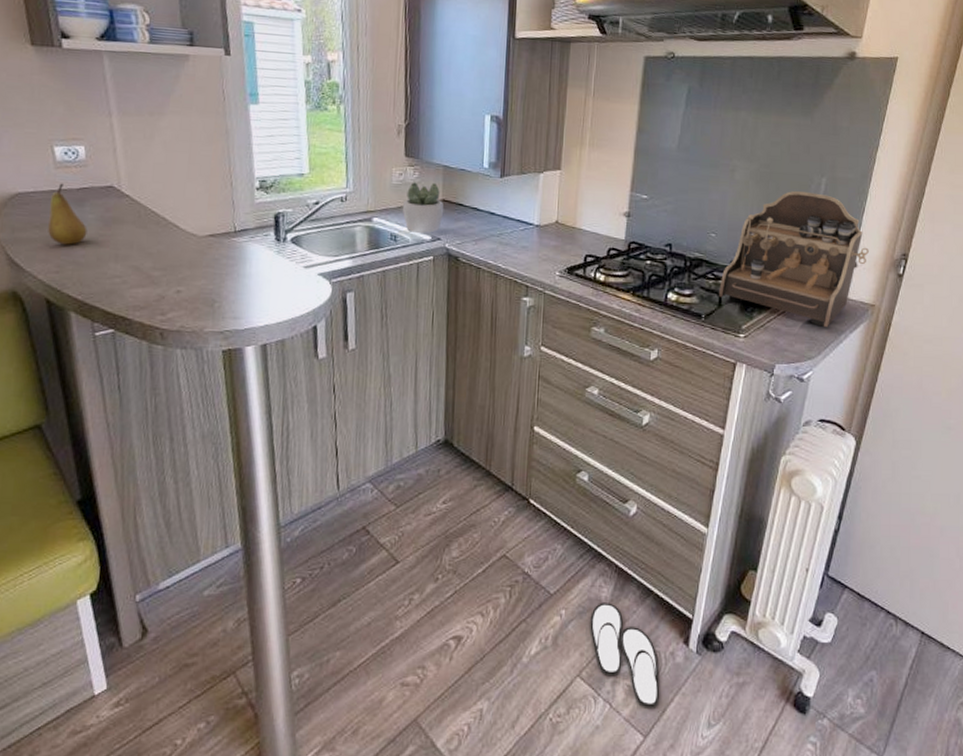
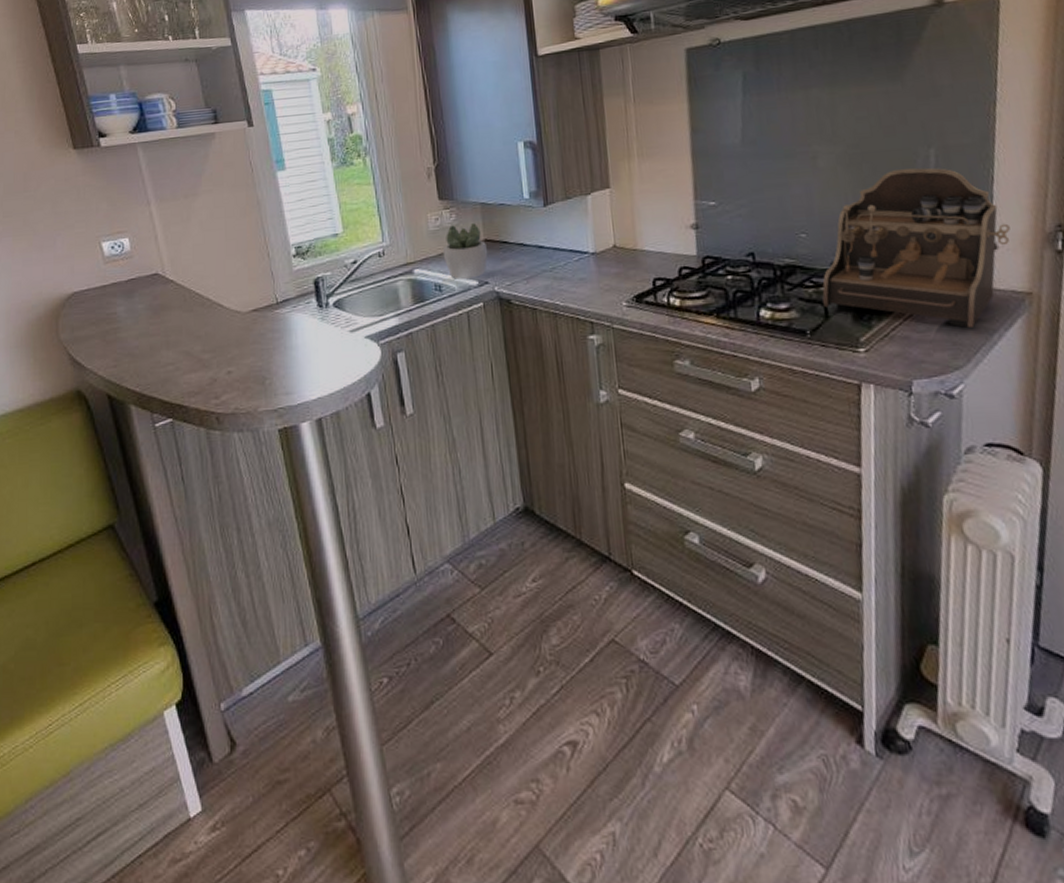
fruit: present [48,183,87,245] -> none [103,277,139,338]
slippers: present [590,602,660,708] -> none [730,693,838,830]

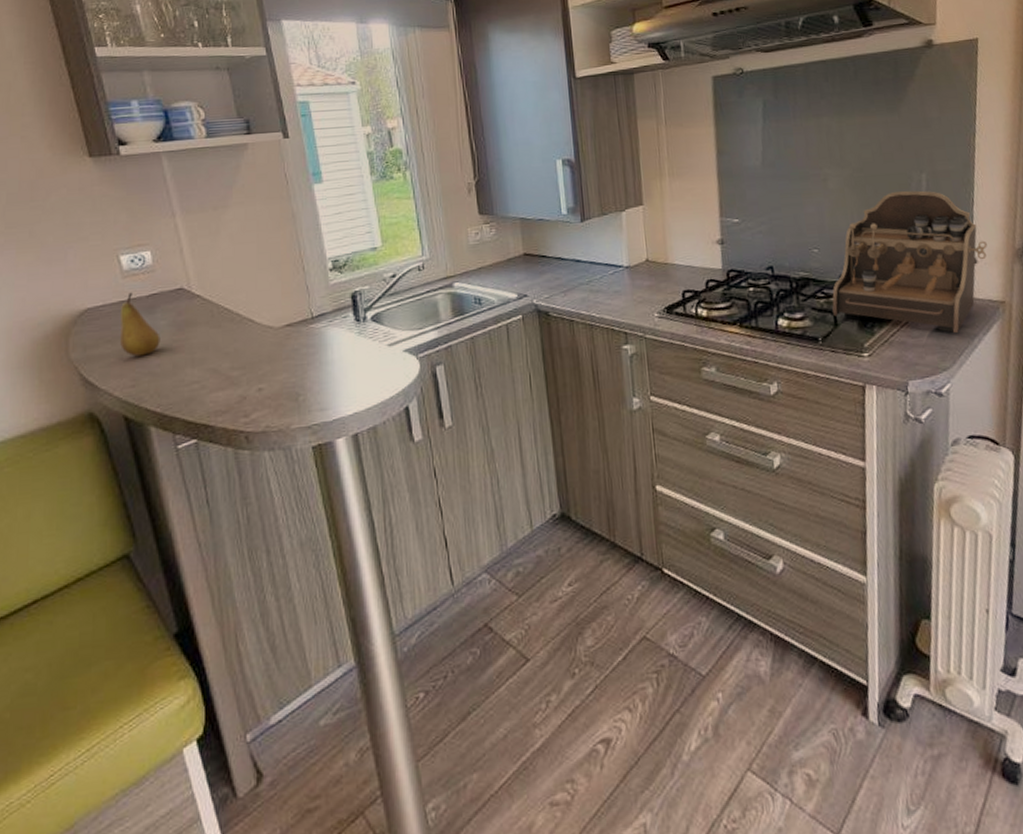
fruit: none [103,277,139,338] -> present [120,292,160,357]
succulent plant: present [443,223,488,280] -> none [482,238,527,293]

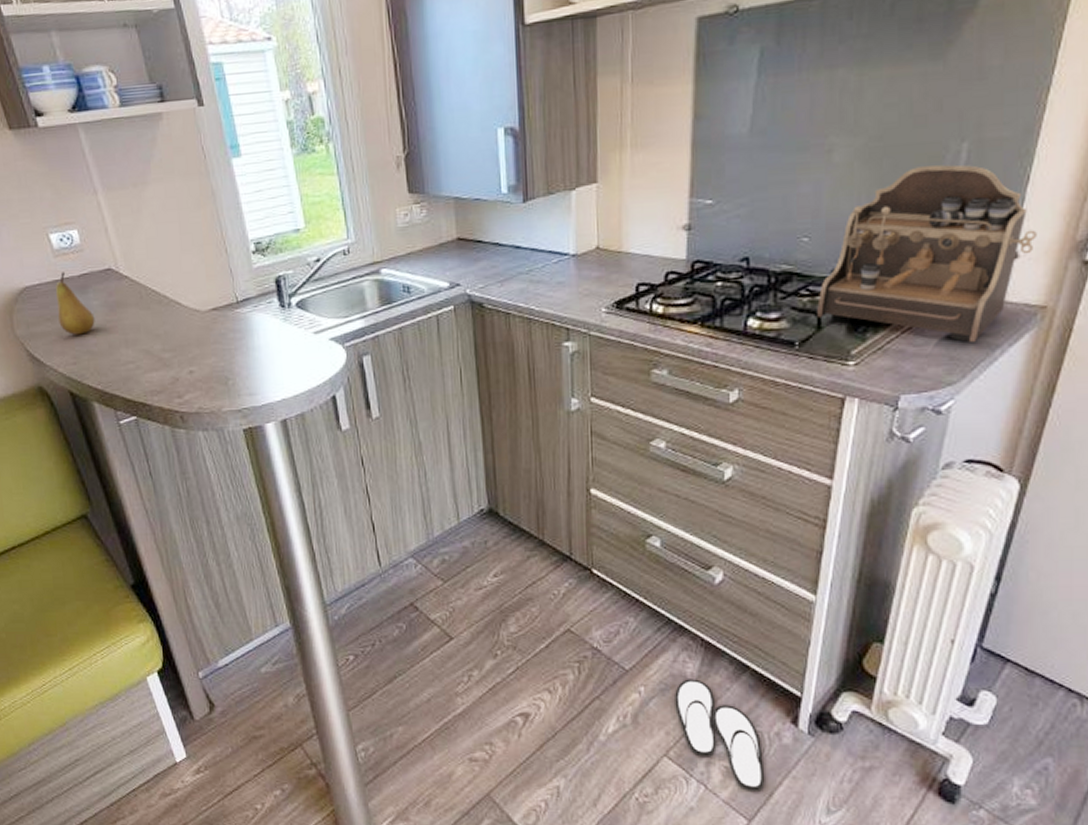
slippers: none [751,677,847,800] -> present [675,679,765,792]

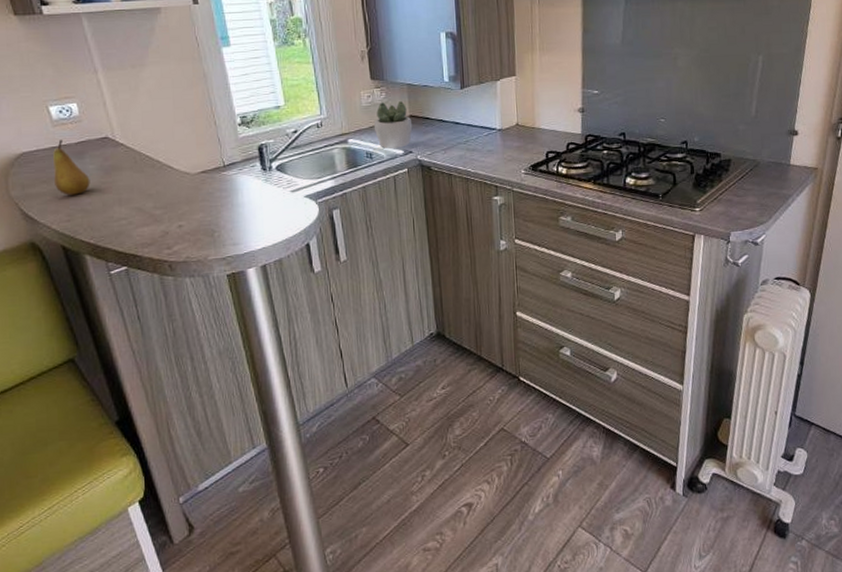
succulent plant: none [412,220,461,282] -> present [373,101,413,150]
slippers: present [675,679,765,792] -> none [585,460,654,548]
spice rack: present [816,164,1037,342] -> none [672,70,808,193]

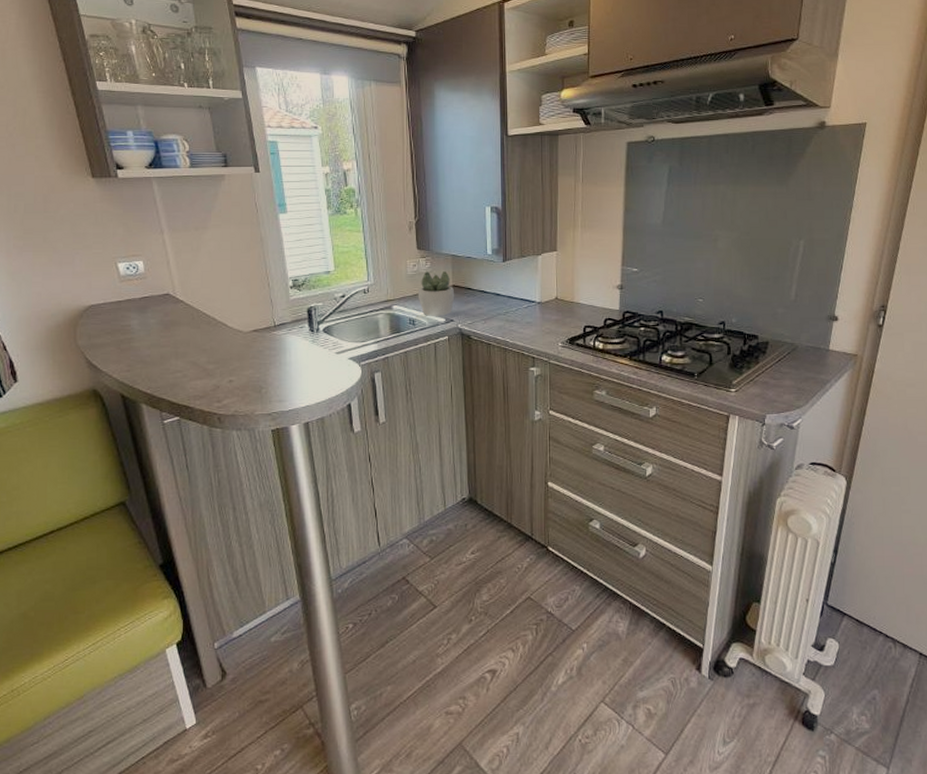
fruit: present [53,139,90,196] -> none [118,294,151,347]

